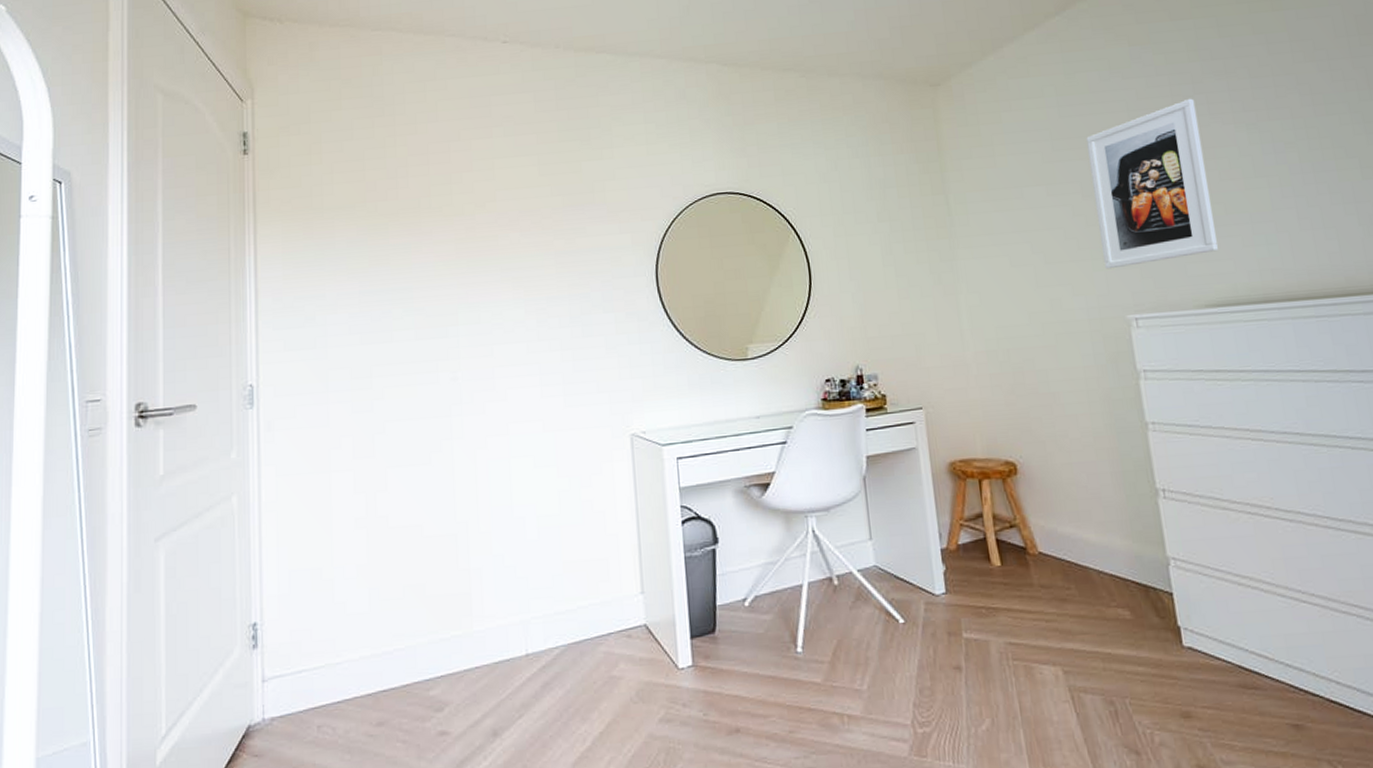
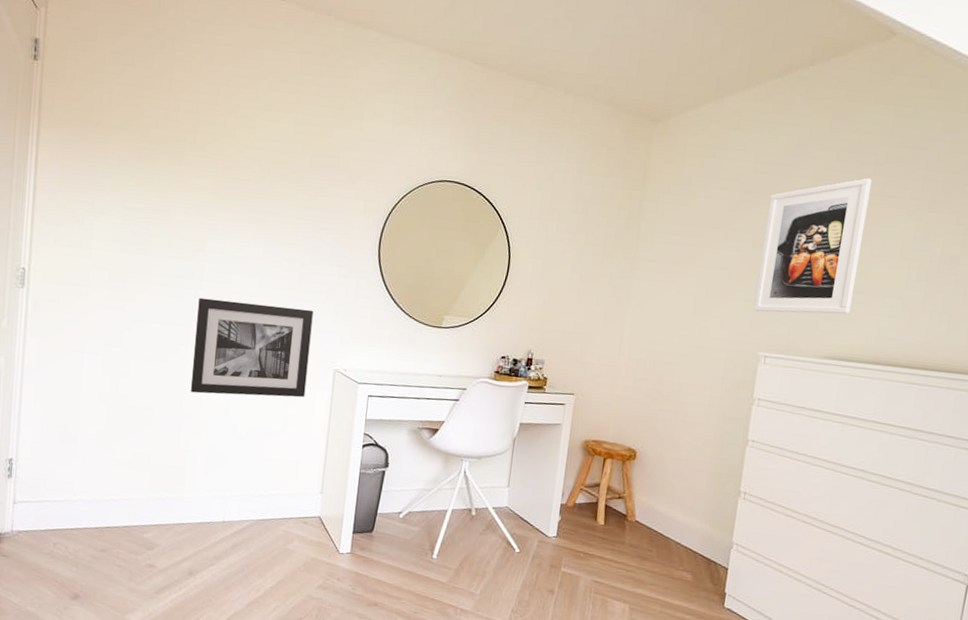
wall art: none [458,368,601,496] -> present [190,297,314,398]

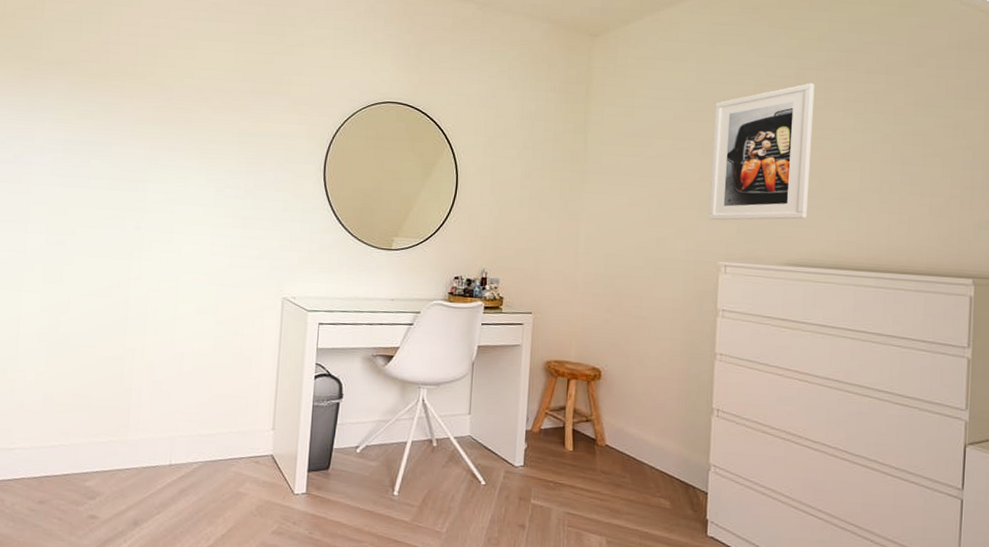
wall art: present [190,297,314,398] -> none [133,229,259,329]

